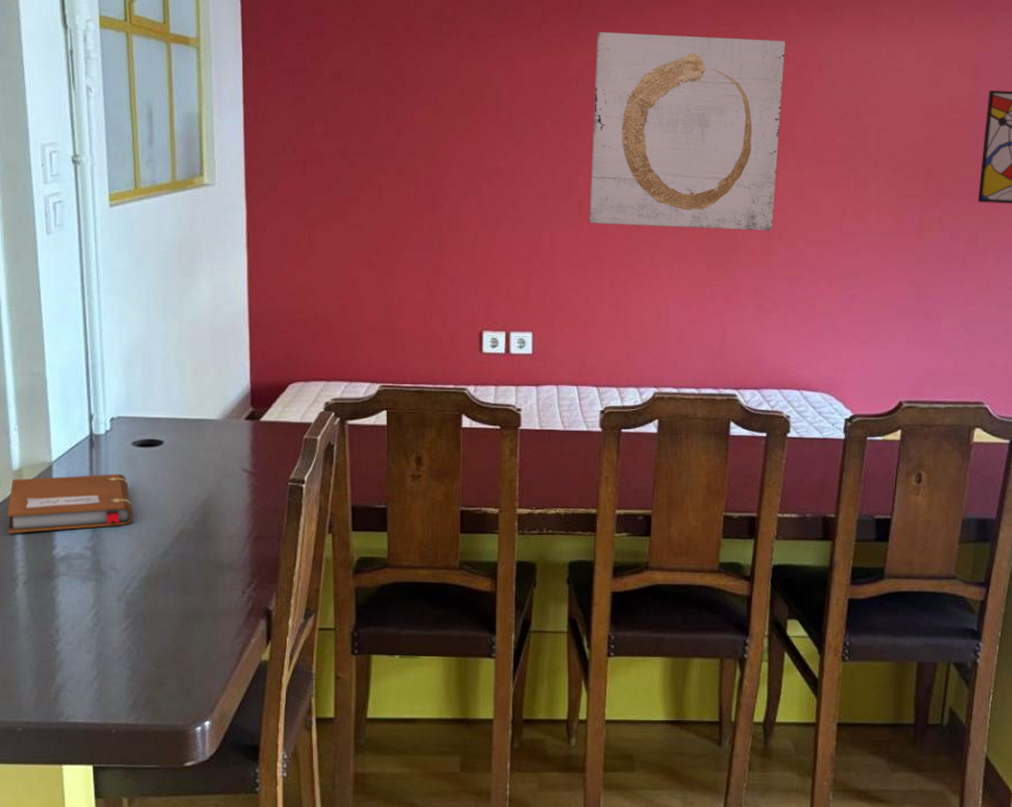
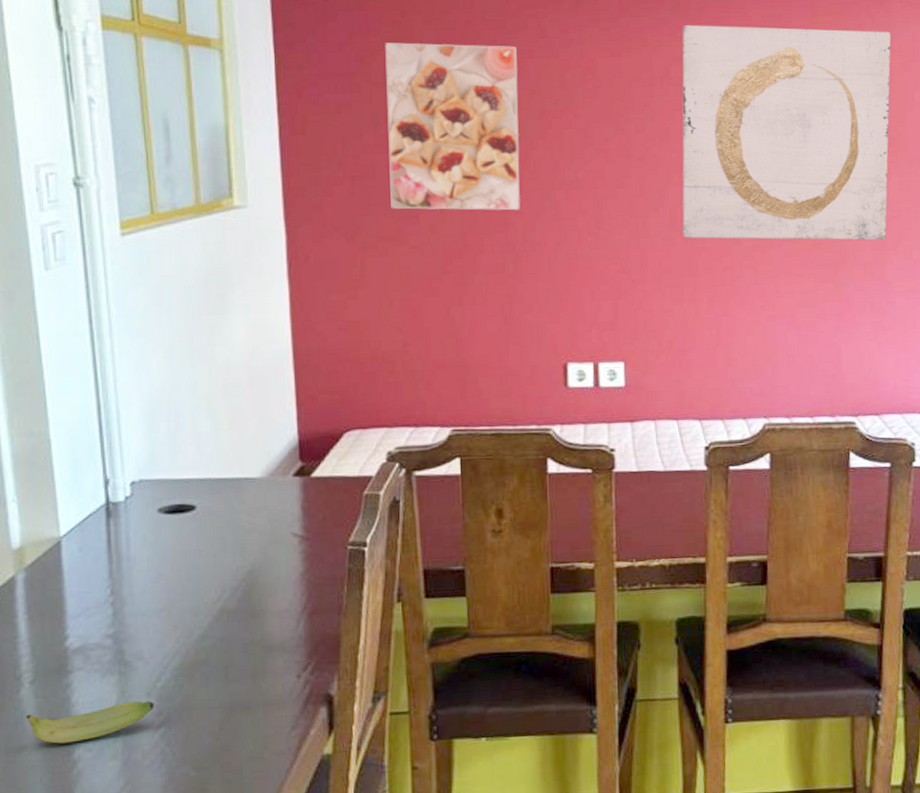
notebook: present [7,474,133,533] -> none [7,546,162,624]
banana: none [19,604,123,637] -> present [25,701,154,744]
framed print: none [336,43,450,195] -> present [385,42,520,211]

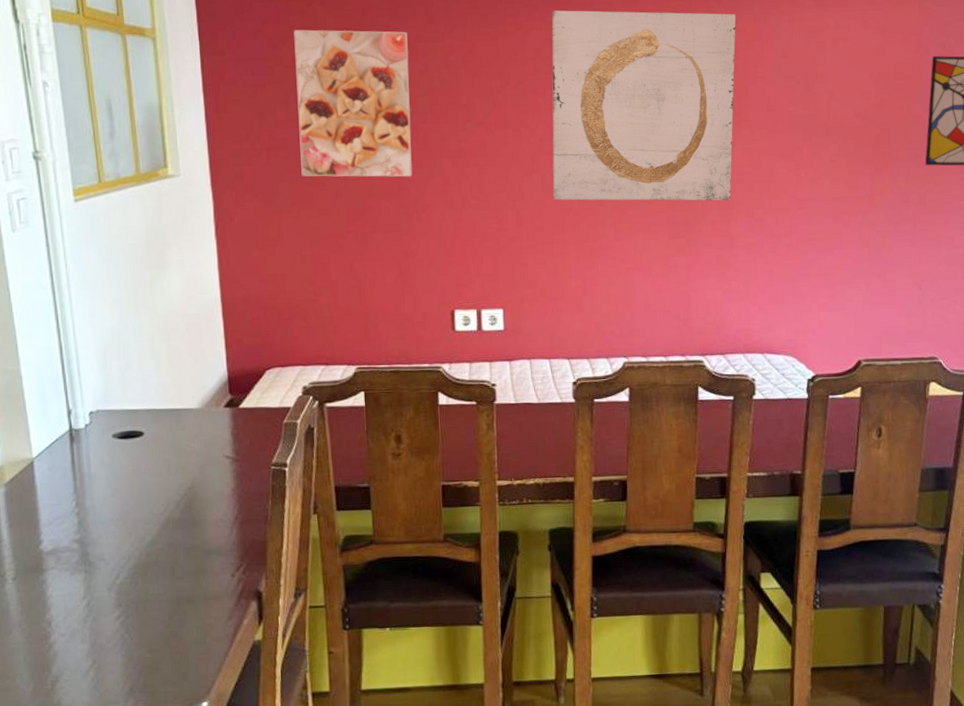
banana: present [25,701,154,744] -> none [10,594,115,630]

